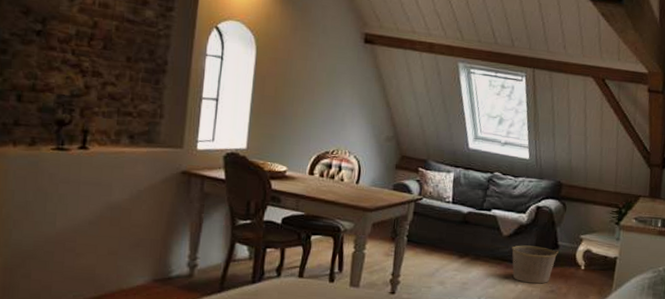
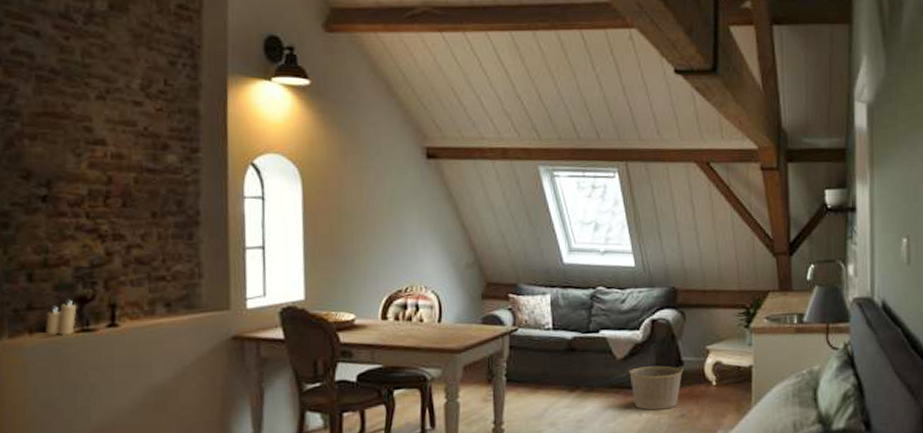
candle: none [27,122,56,151] -> present [45,300,77,336]

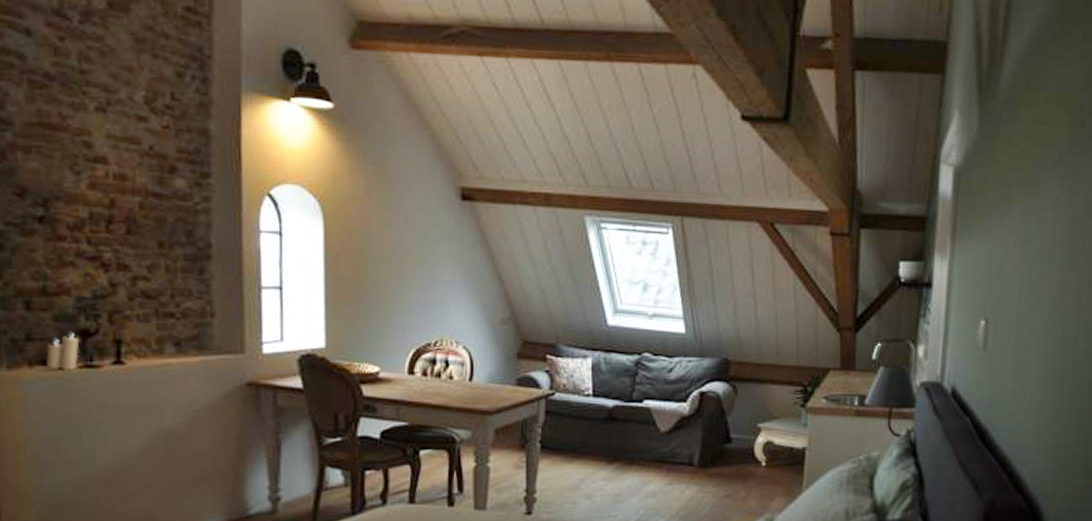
basket: present [628,365,684,411] -> none [672,442,732,488]

